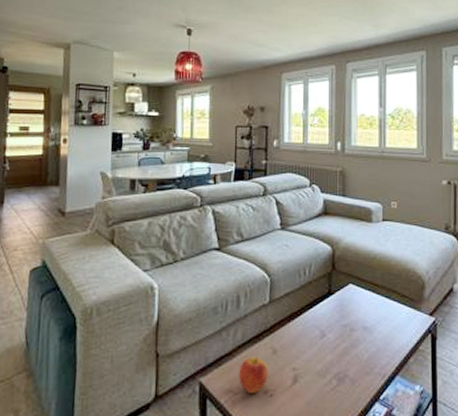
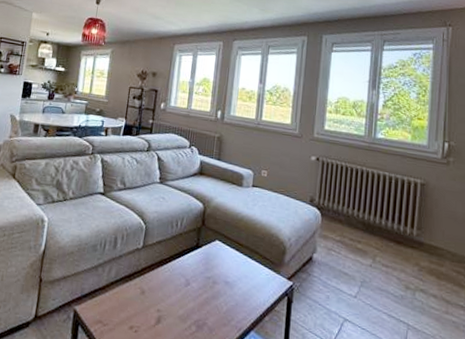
apple: present [239,357,268,394] -> none [108,293,136,328]

